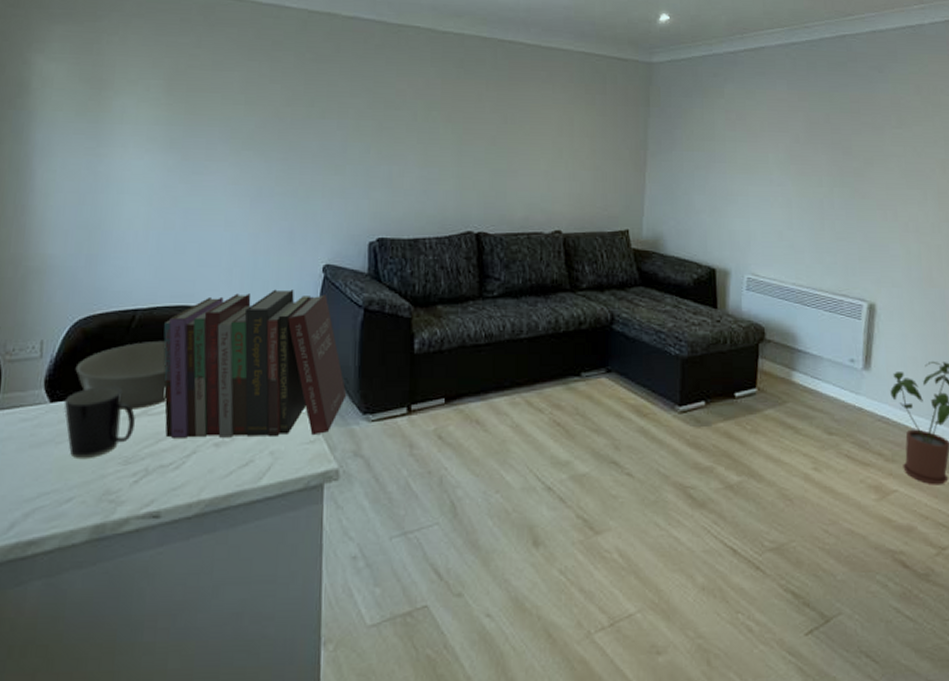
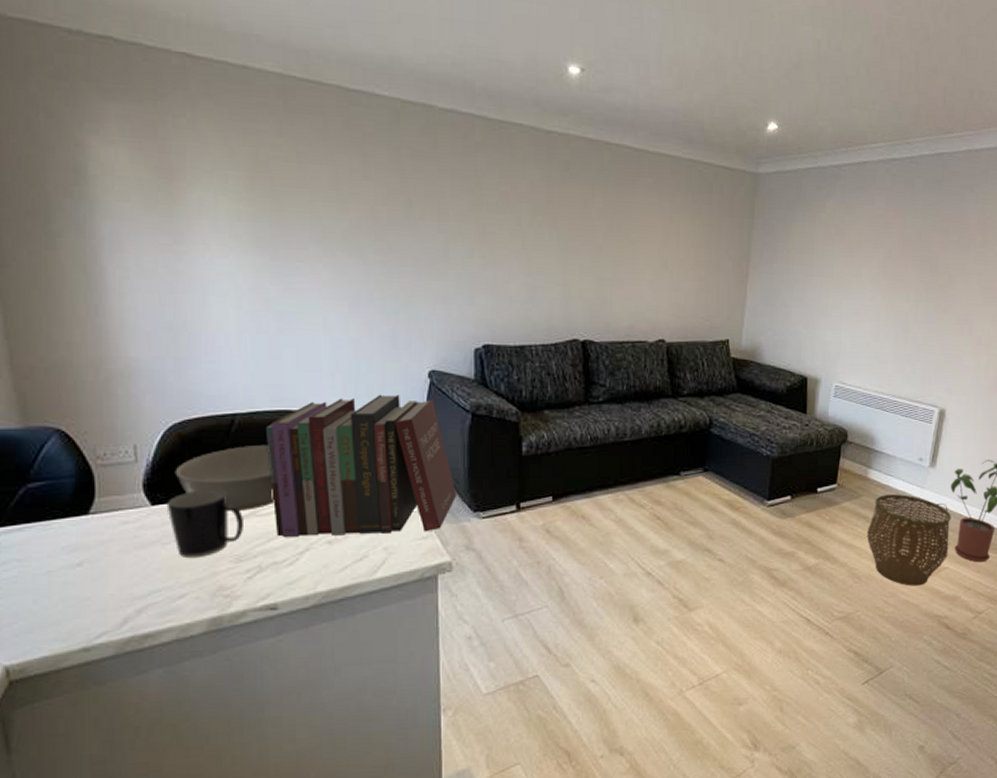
basket: none [796,401,897,512] -> present [866,494,951,586]

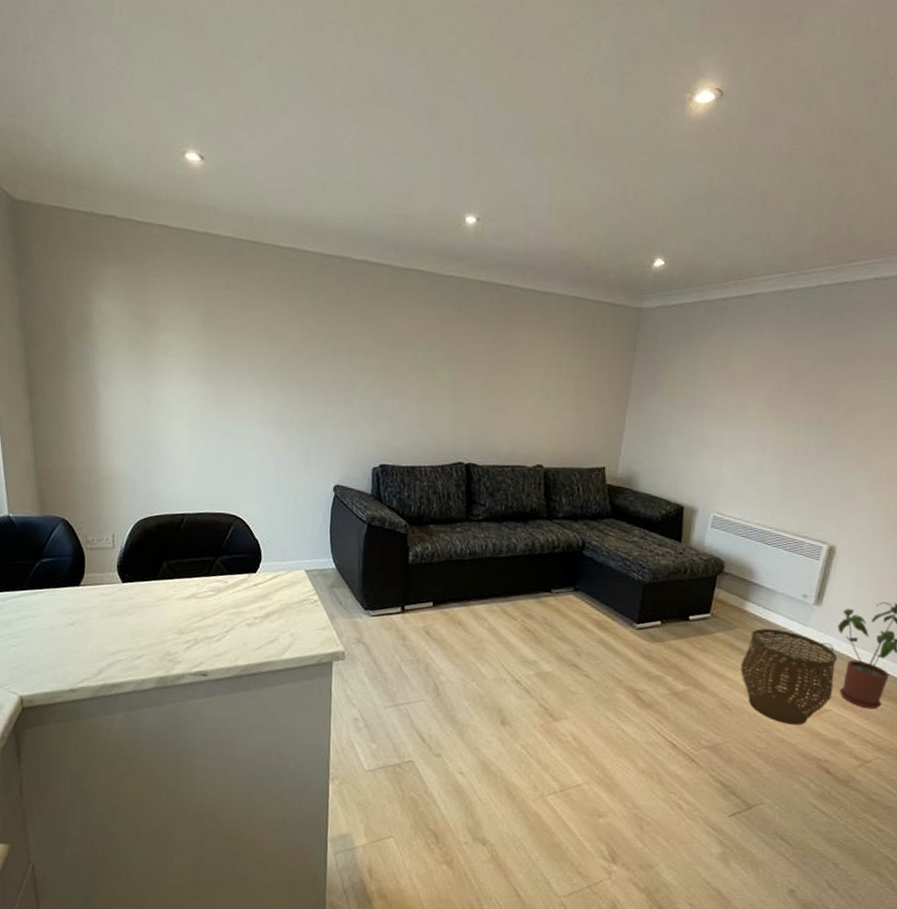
mug: present [166,488,243,559] -> none [132,573,186,628]
bowl: present [175,444,275,511] -> none [139,540,210,593]
books: present [266,394,457,537] -> none [206,504,352,624]

